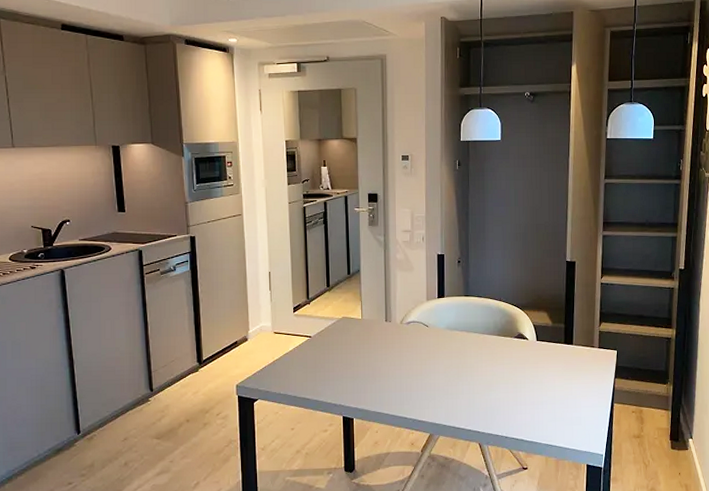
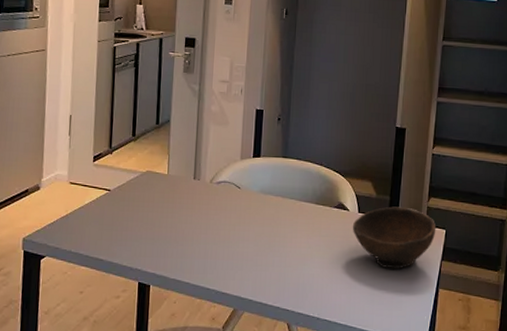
bowl: none [532,333,608,389] -> present [352,206,436,269]

